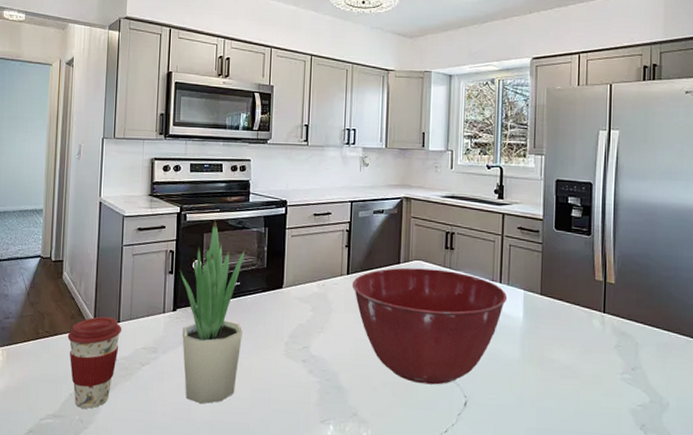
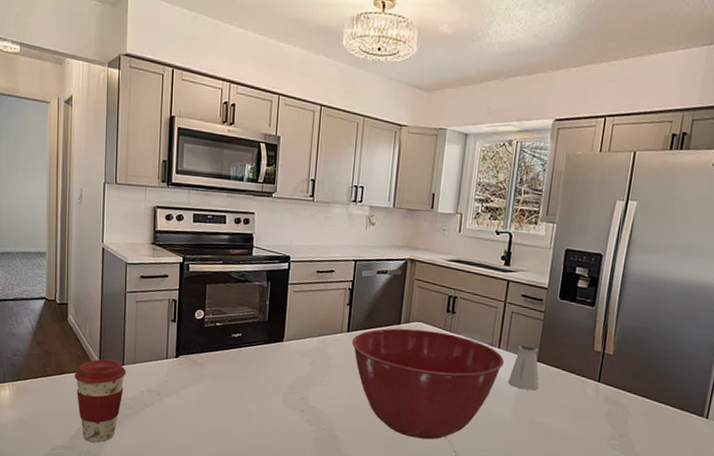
potted plant: present [179,220,246,404] -> none [182,272,248,445]
saltshaker: none [512,277,545,326] -> present [507,343,540,391]

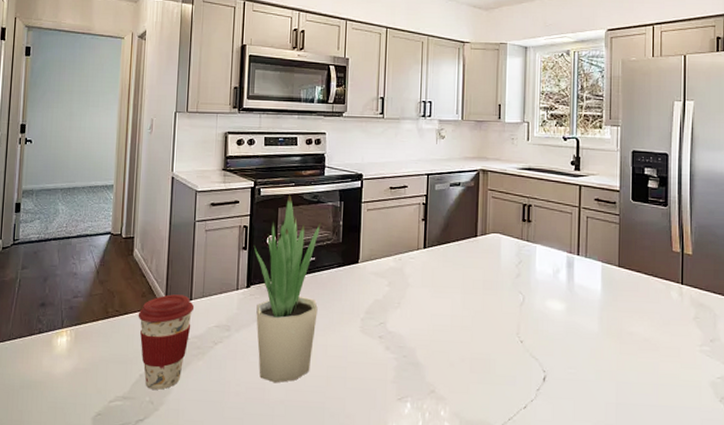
potted plant: none [182,272,248,445] -> present [253,194,321,383]
mixing bowl: present [351,328,505,440] -> none [428,241,586,360]
saltshaker: present [507,343,540,391] -> none [590,249,623,298]

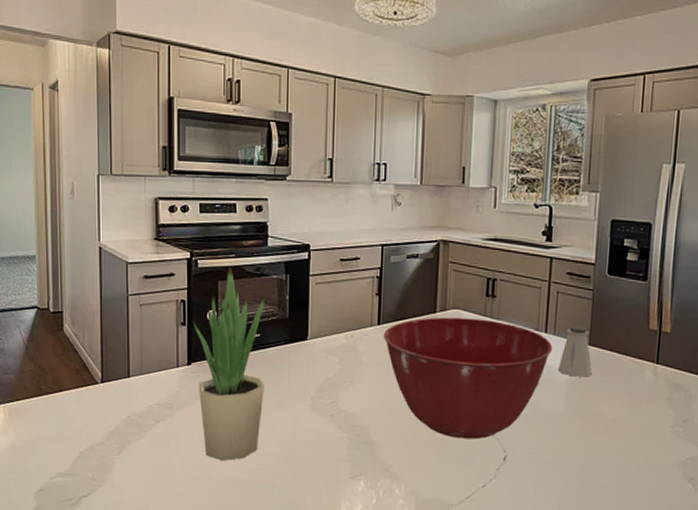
coffee cup: present [138,294,195,390] -> none [73,371,133,467]
mixing bowl: none [428,241,586,360] -> present [383,317,553,440]
saltshaker: none [590,249,623,298] -> present [557,326,593,377]

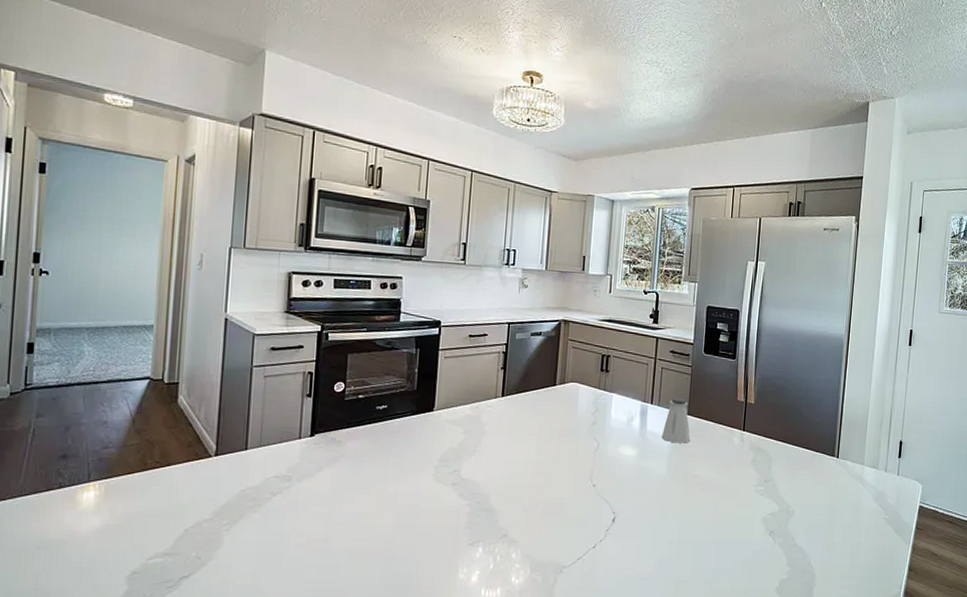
potted plant: present [192,266,266,461] -> none [319,340,395,533]
mixing bowl: present [383,317,553,440] -> none [506,389,658,503]

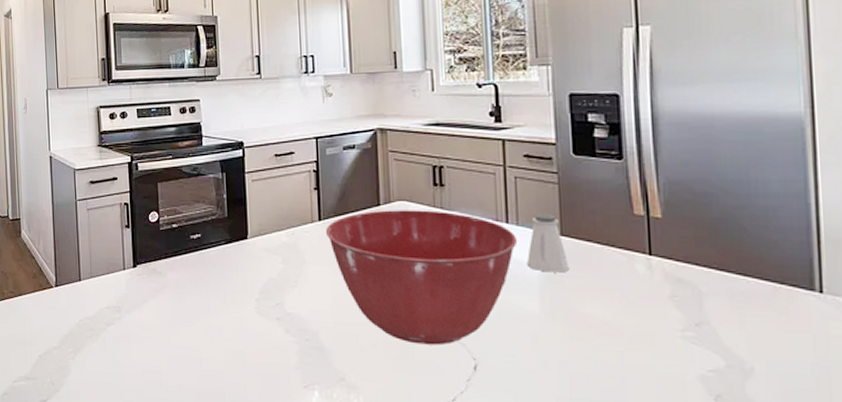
mixing bowl: none [506,389,658,503] -> present [325,210,518,345]

